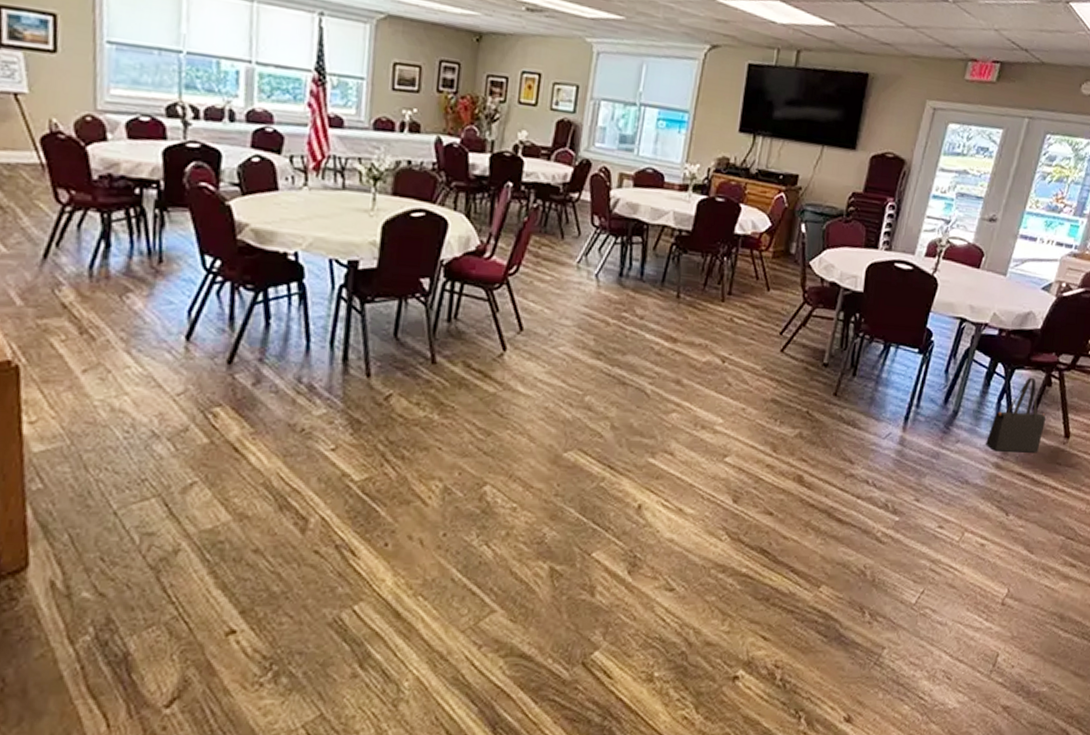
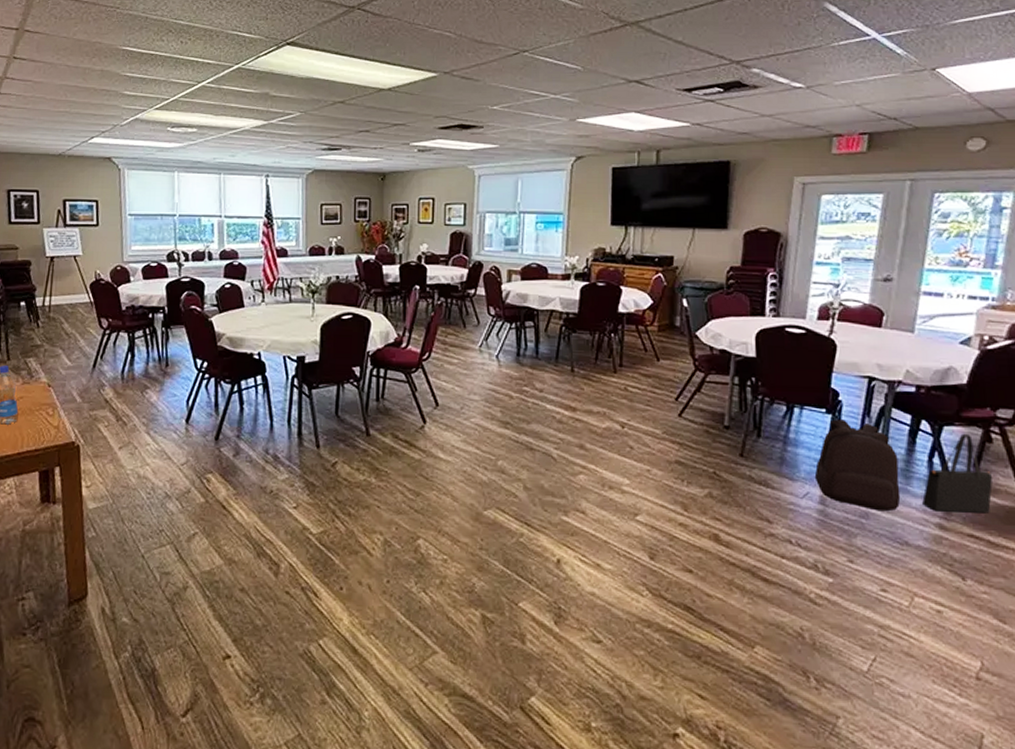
backpack: none [898,360,973,452] -> present [814,419,901,512]

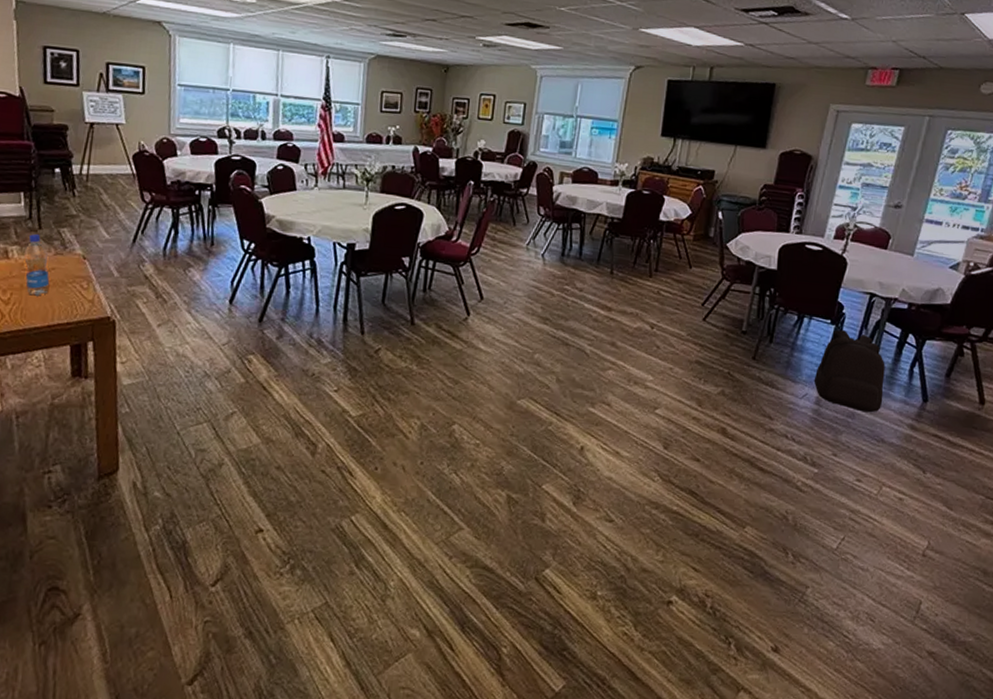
tote bag: present [922,433,993,514] -> none [900,347,960,417]

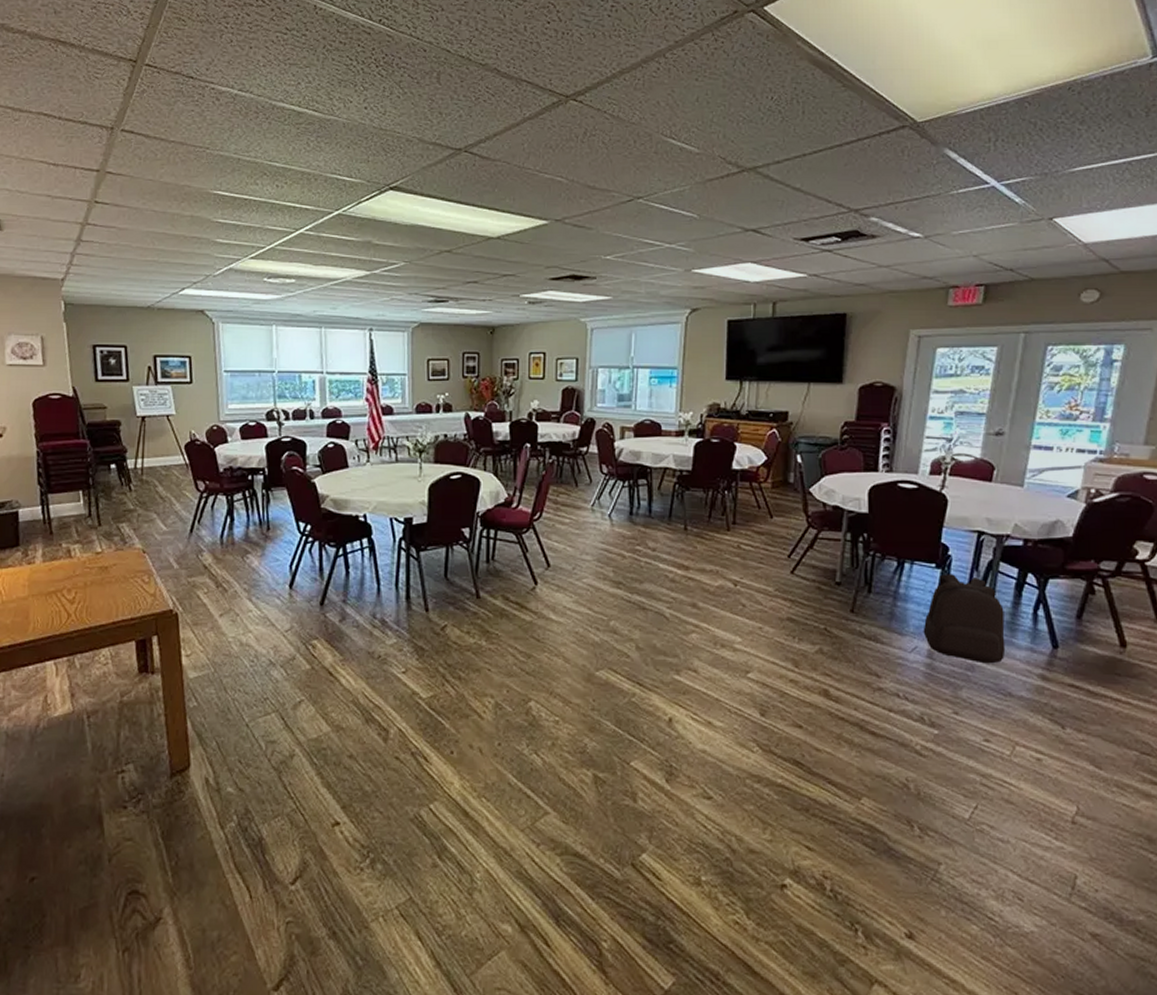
bottle: present [24,233,50,296] -> none [86,530,112,593]

